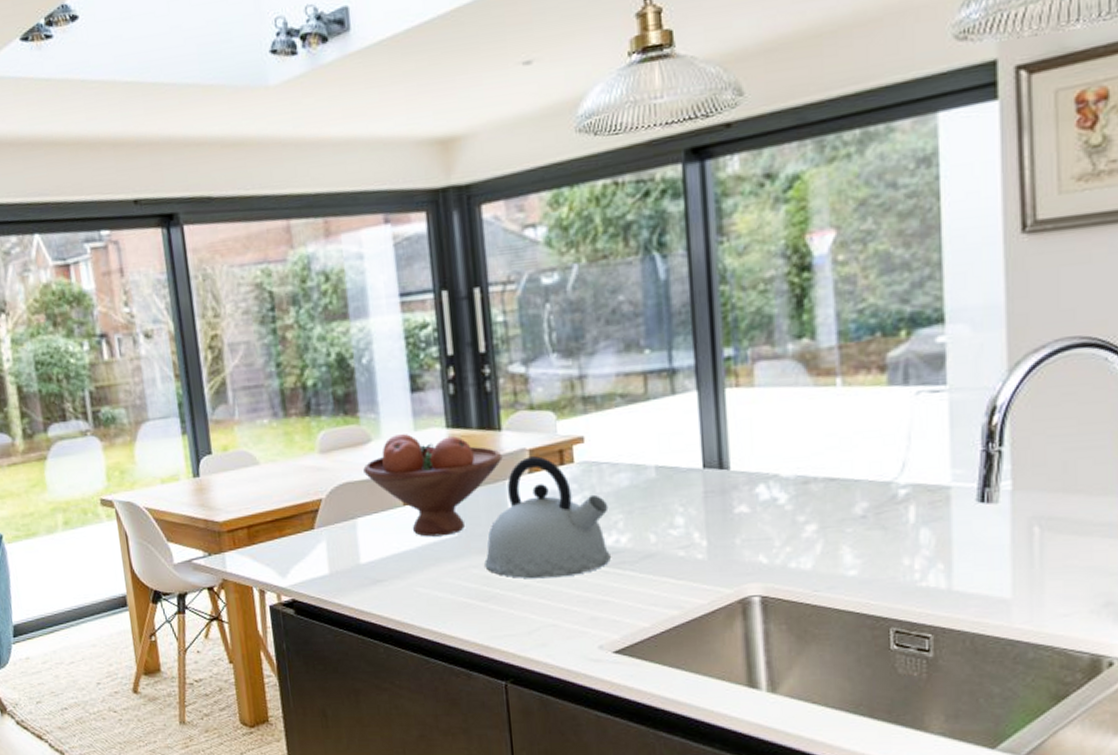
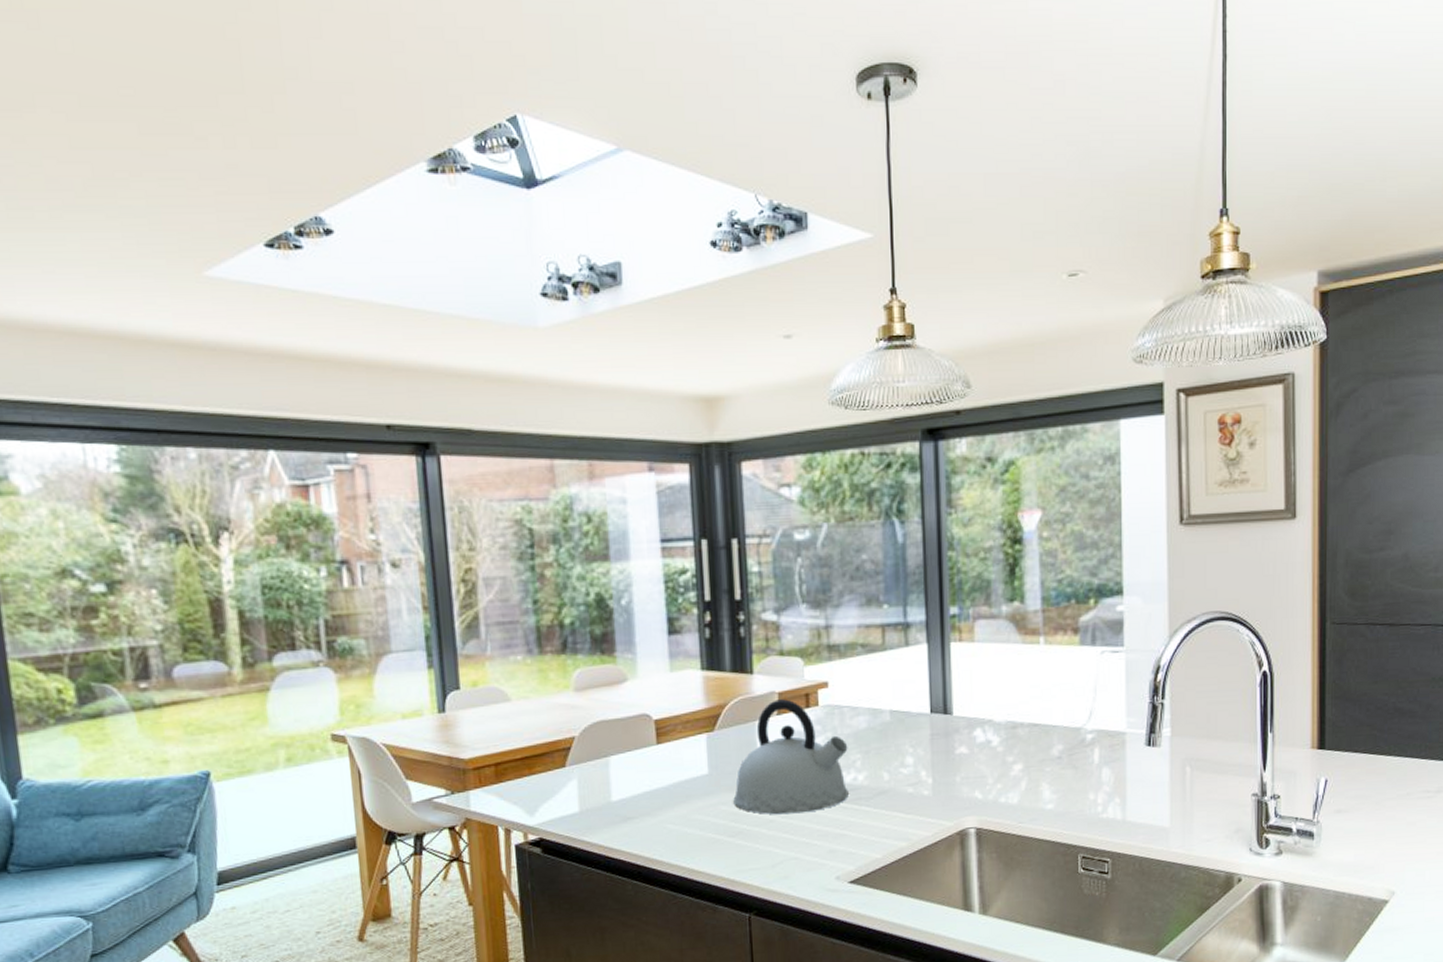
fruit bowl: present [363,434,503,537] -> none [618,675,753,775]

